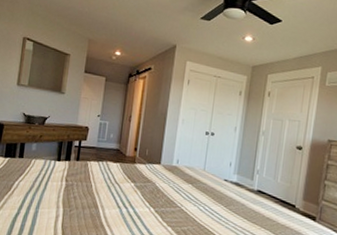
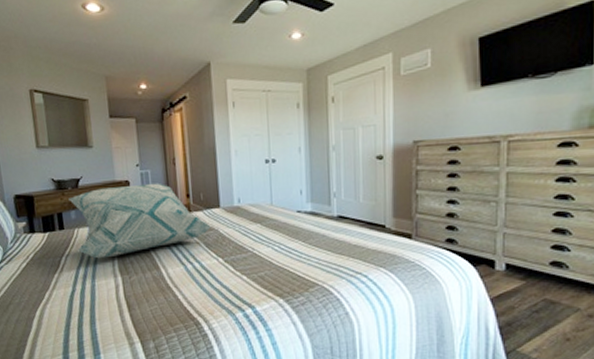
decorative pillow: none [29,129,150,190] -> present [68,183,211,259]

